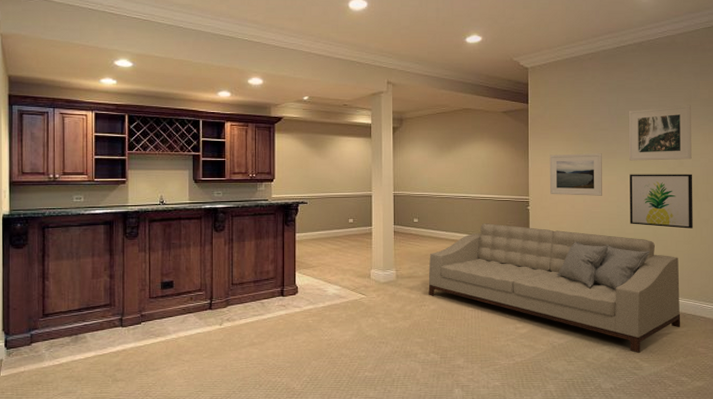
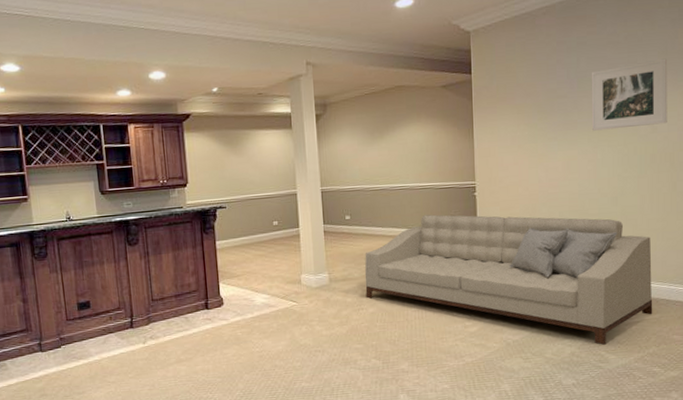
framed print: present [549,153,602,196] -> none [497,125,561,177]
wall art: present [629,174,693,229] -> none [593,140,668,204]

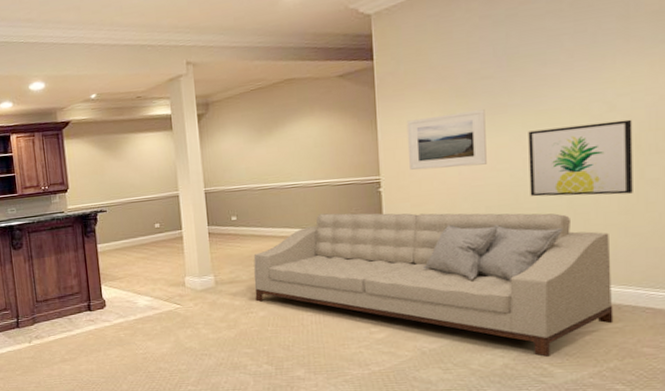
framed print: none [497,125,561,177] -> present [406,109,487,170]
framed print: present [591,58,668,131] -> none [524,23,631,114]
wall art: none [593,140,668,204] -> present [528,119,633,197]

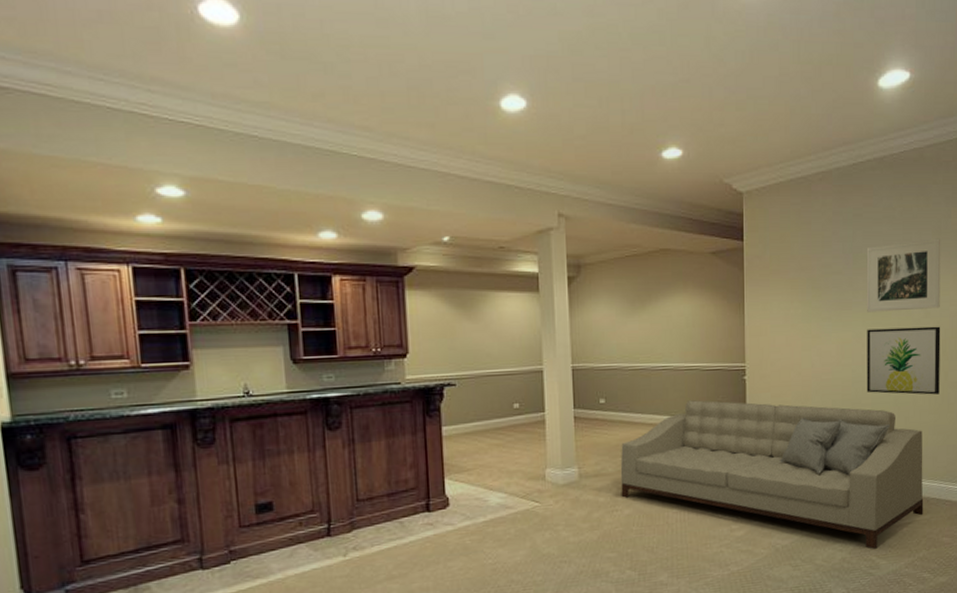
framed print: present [406,109,487,170] -> none [770,304,834,360]
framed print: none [524,23,631,114] -> present [866,238,941,312]

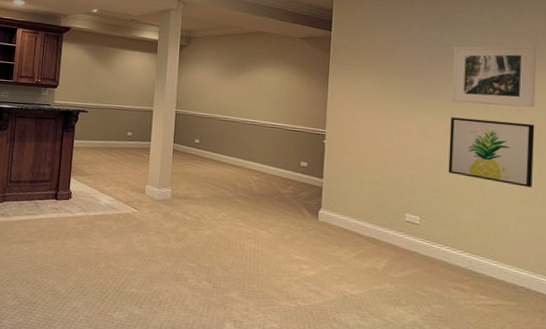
sofa: present [620,400,924,549] -> none [205,152,511,322]

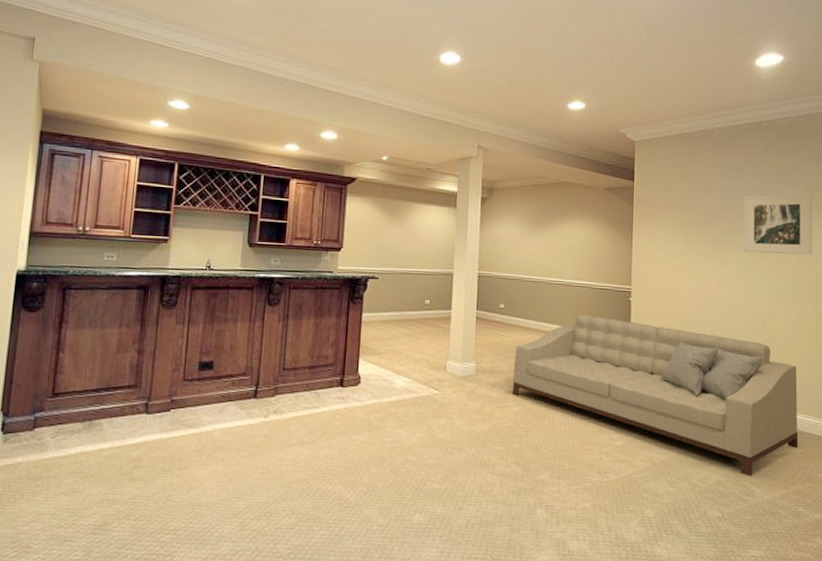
sofa: none [205,152,511,322] -> present [512,314,798,476]
wall art: present [448,117,535,188] -> none [743,267,813,334]

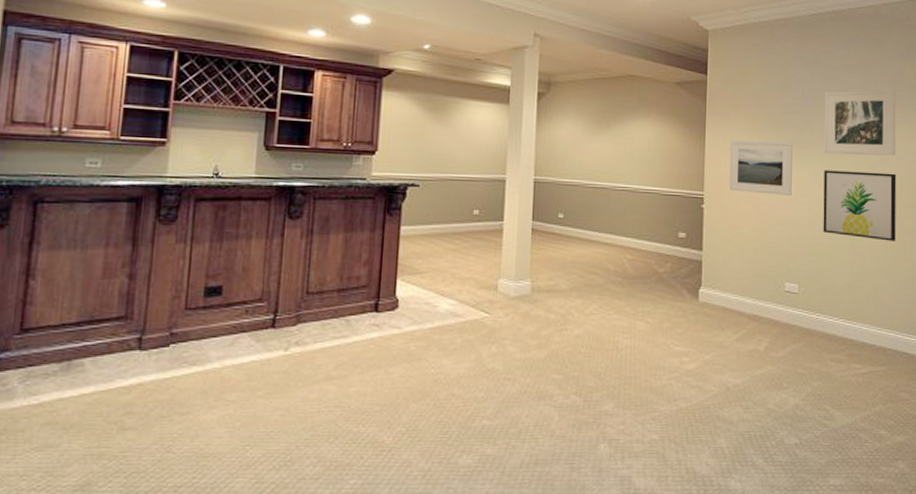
sofa: present [512,314,798,476] -> none [572,223,880,398]
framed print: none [655,240,714,290] -> present [729,140,793,195]
wall art: none [743,267,813,334] -> present [823,170,896,241]

